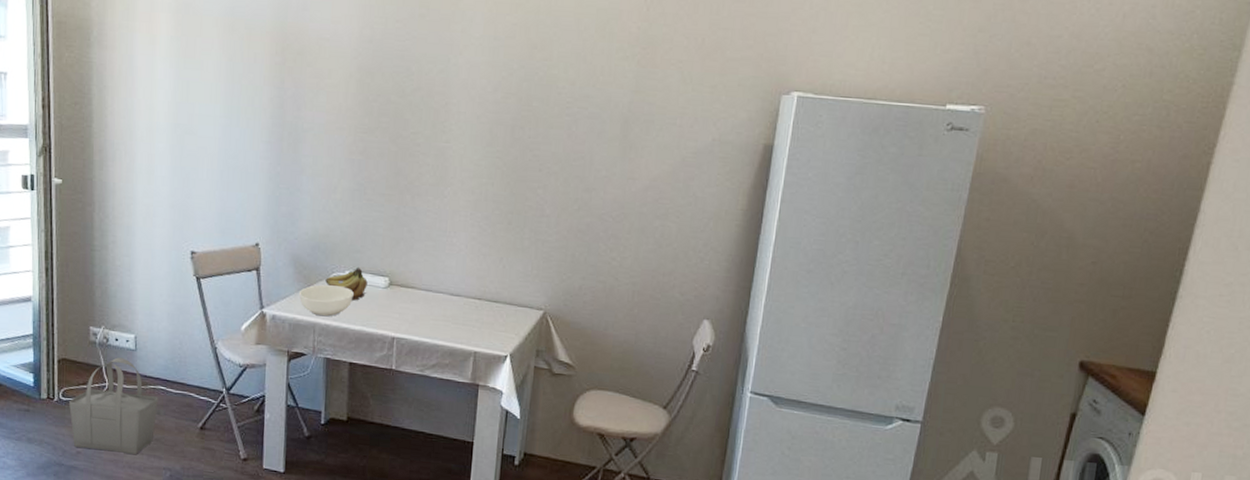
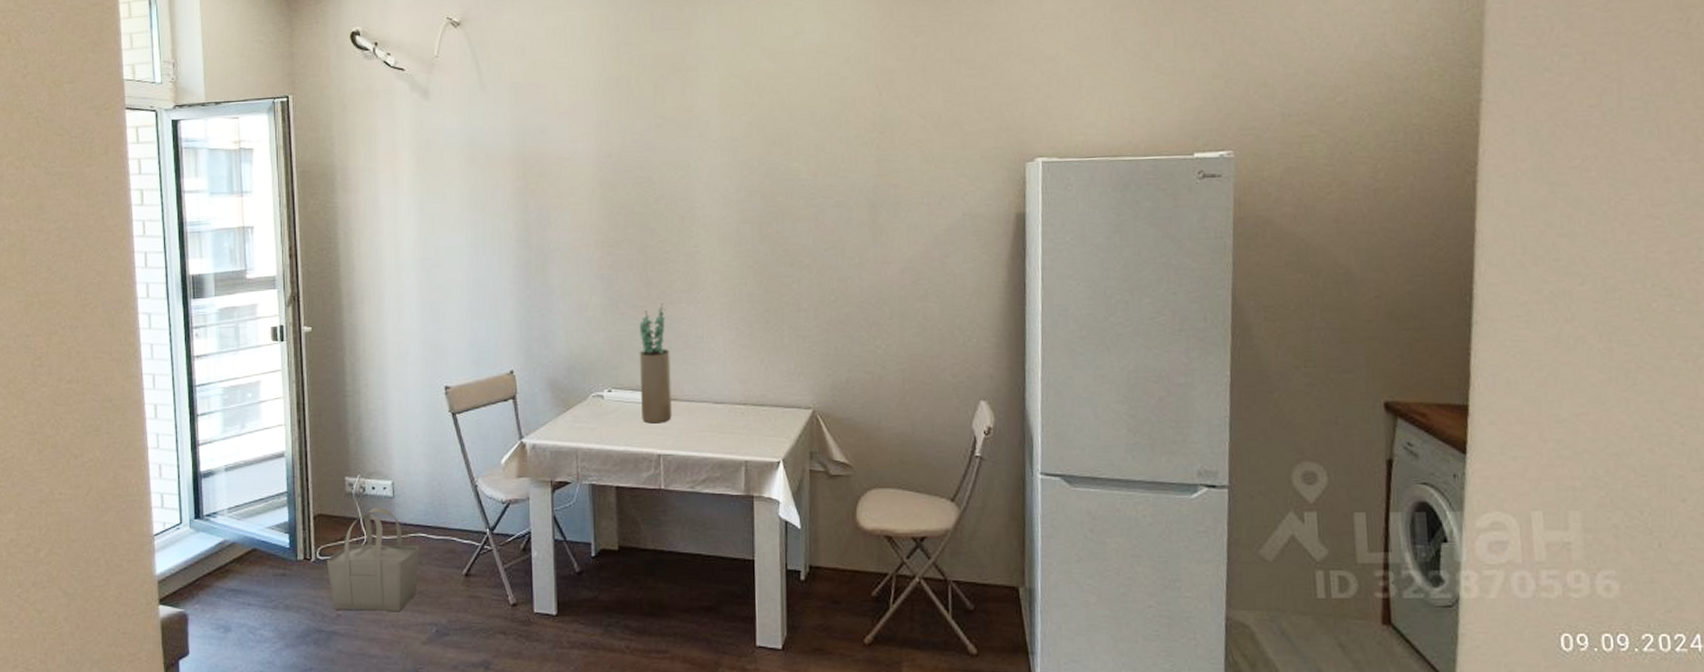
bowl: present [298,284,354,317] -> none [557,406,614,440]
fruit: present [325,268,368,301] -> none [584,385,628,420]
vase: none [379,194,413,309] -> present [639,303,672,424]

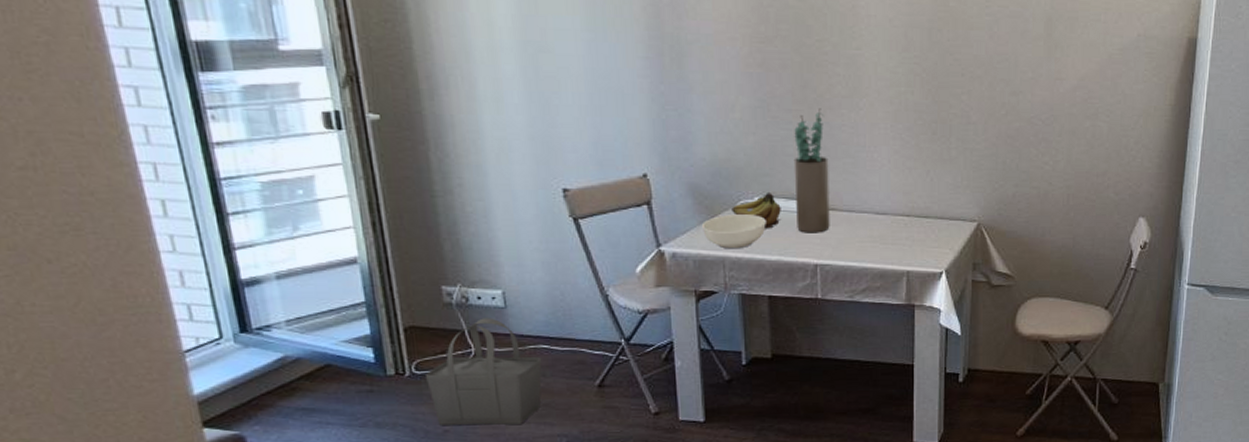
bowl: none [557,406,614,440] -> present [701,214,766,249]
fruit: none [584,385,628,420] -> present [731,193,781,229]

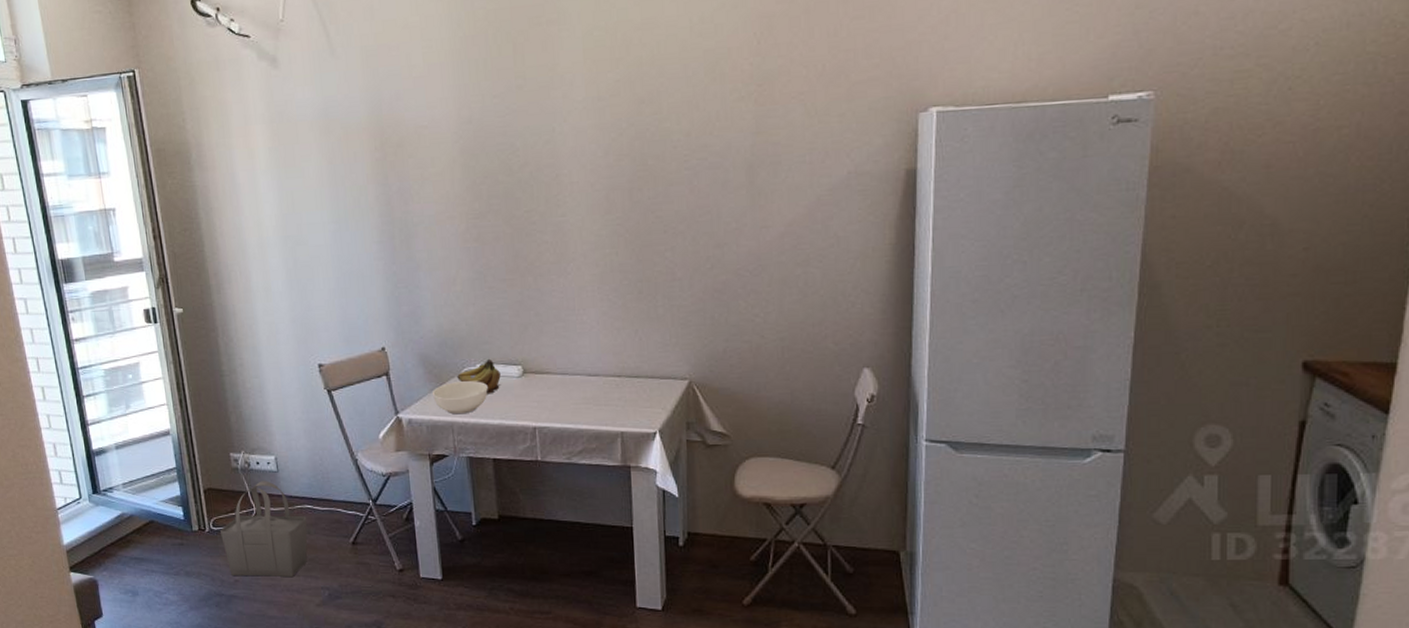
vase: present [793,108,830,233] -> none [509,276,546,397]

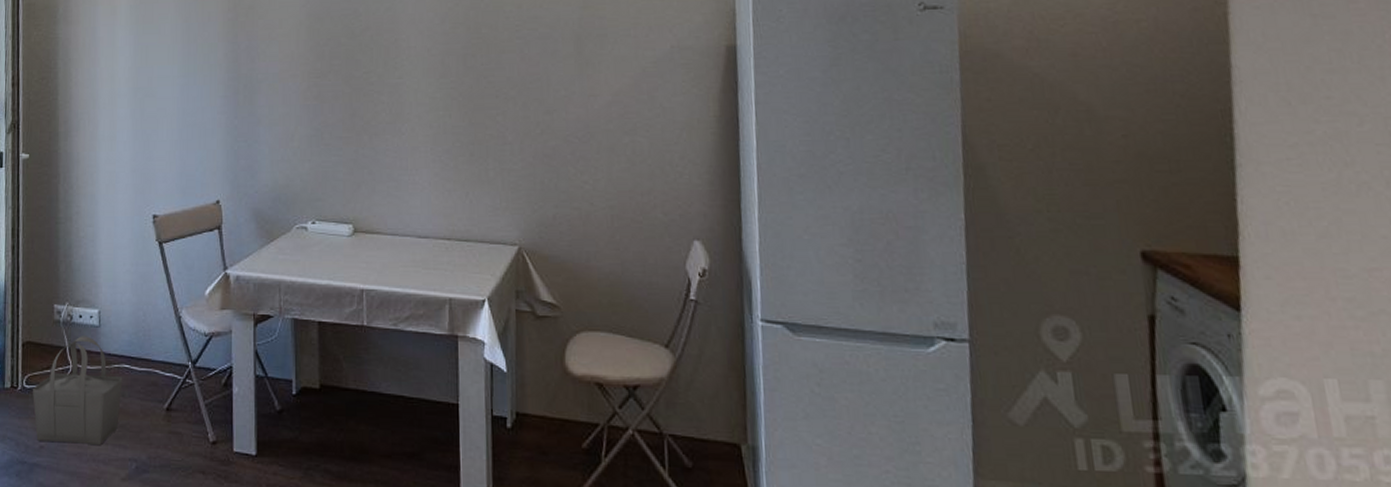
bowl: present [431,381,488,415] -> none [262,238,318,273]
fruit: present [457,360,501,394] -> none [288,217,331,253]

